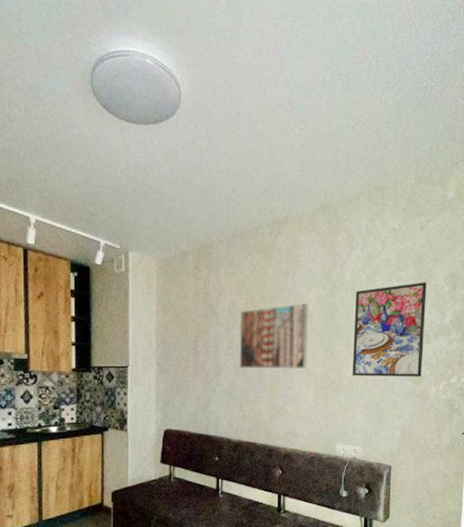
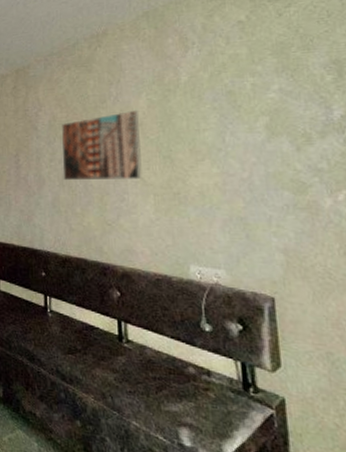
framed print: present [352,282,427,377] -> none [197,73,306,186]

